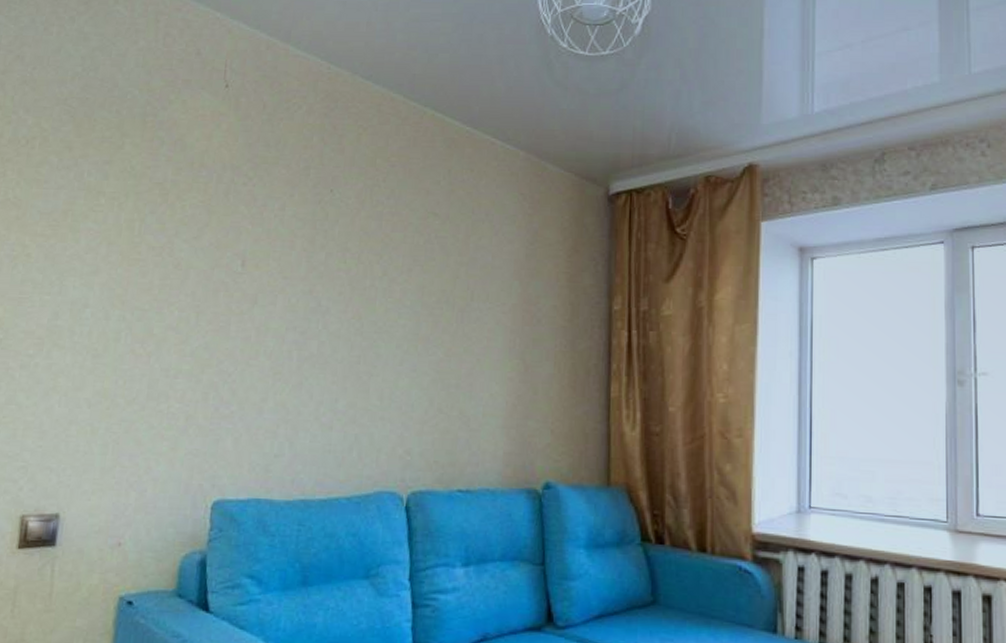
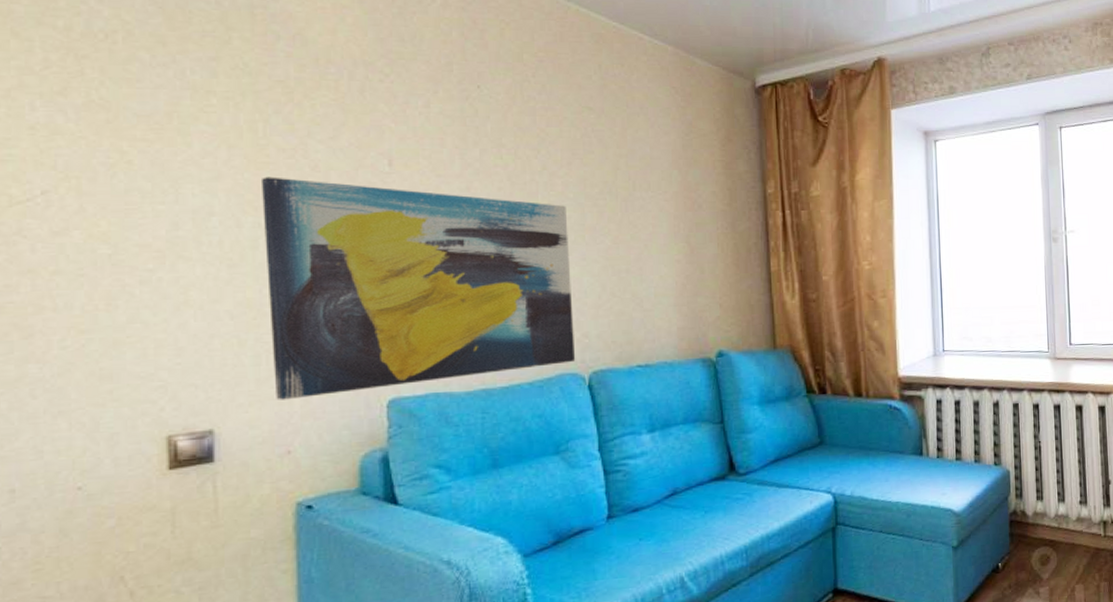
wall art: none [115,273,402,492] -> present [260,177,576,400]

